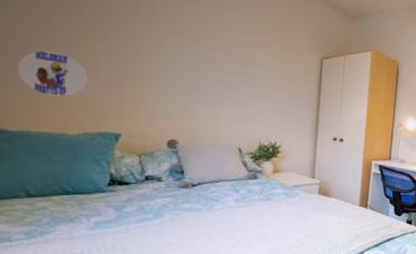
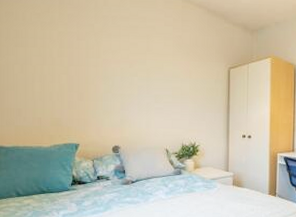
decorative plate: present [17,50,89,97] -> none [10,85,57,118]

